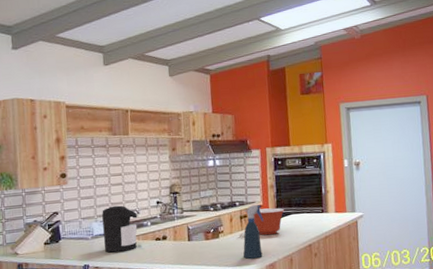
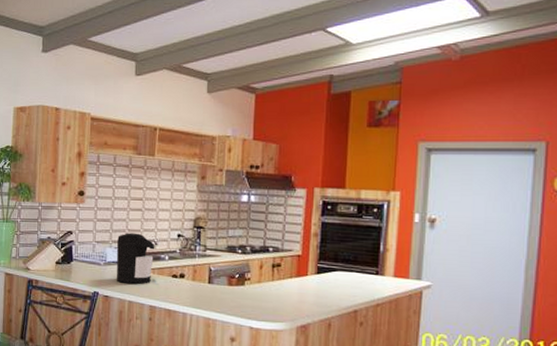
spray bottle: present [243,204,264,259] -> none [270,253,301,317]
mixing bowl: present [253,207,285,236] -> none [288,258,329,292]

